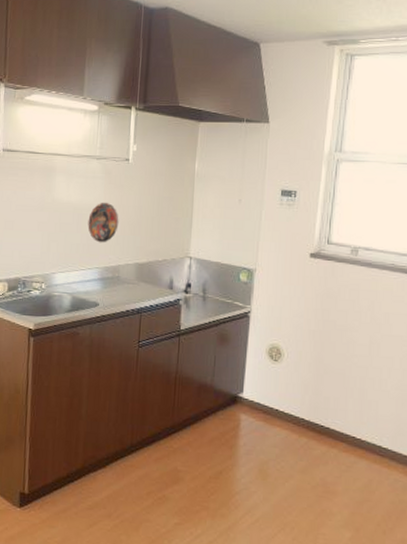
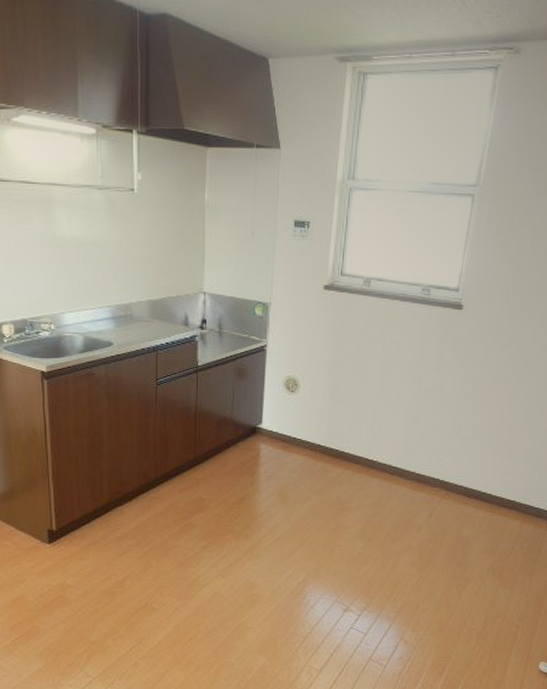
decorative plate: present [88,202,119,243] -> none [95,236,128,280]

